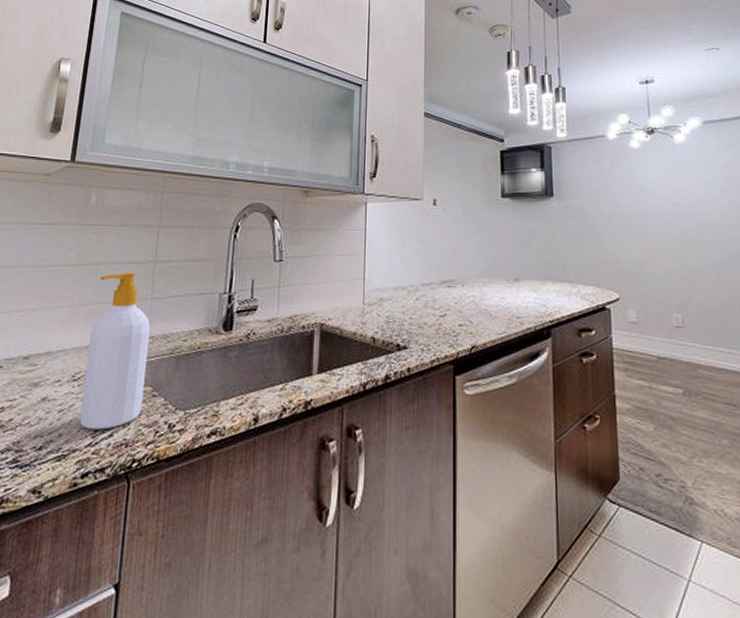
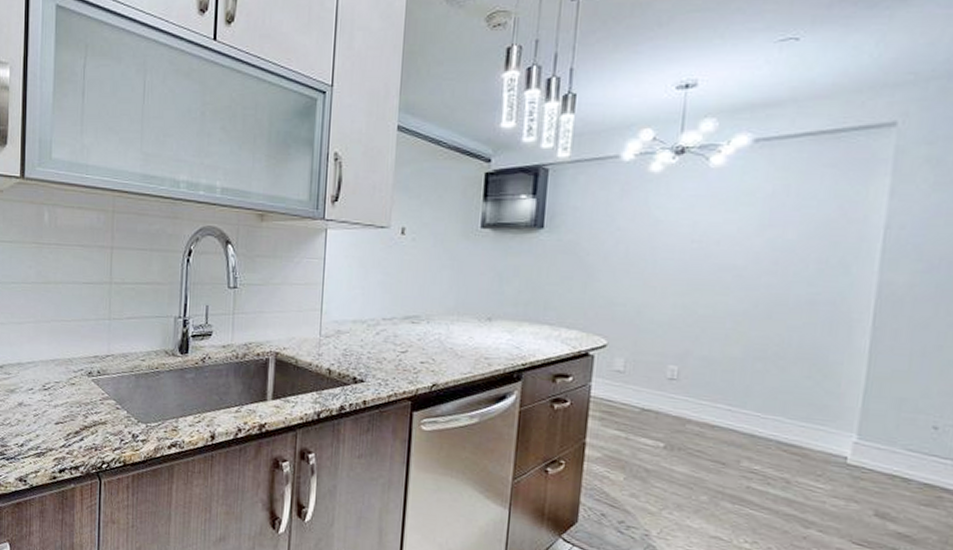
soap bottle: present [79,272,151,430] -> none [53,292,111,434]

